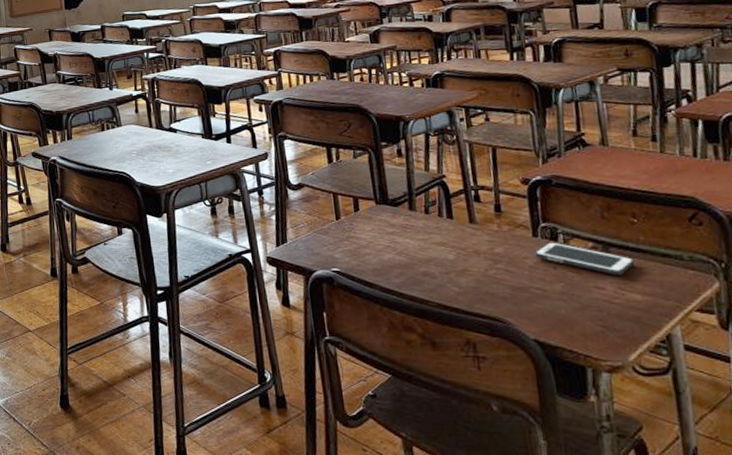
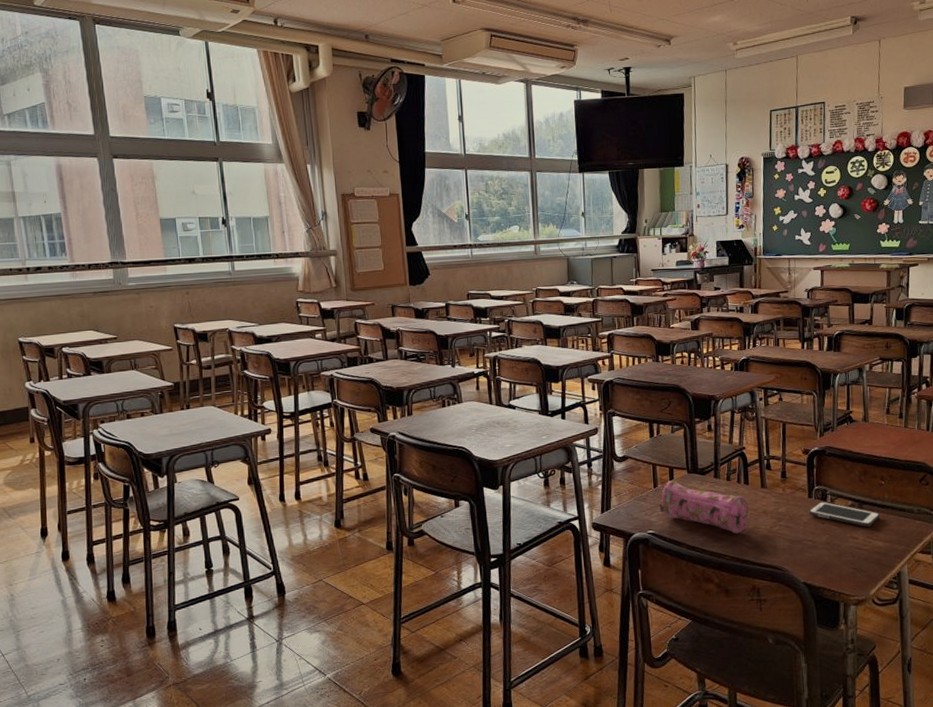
pencil case: none [343,212,456,277] -> present [659,480,749,534]

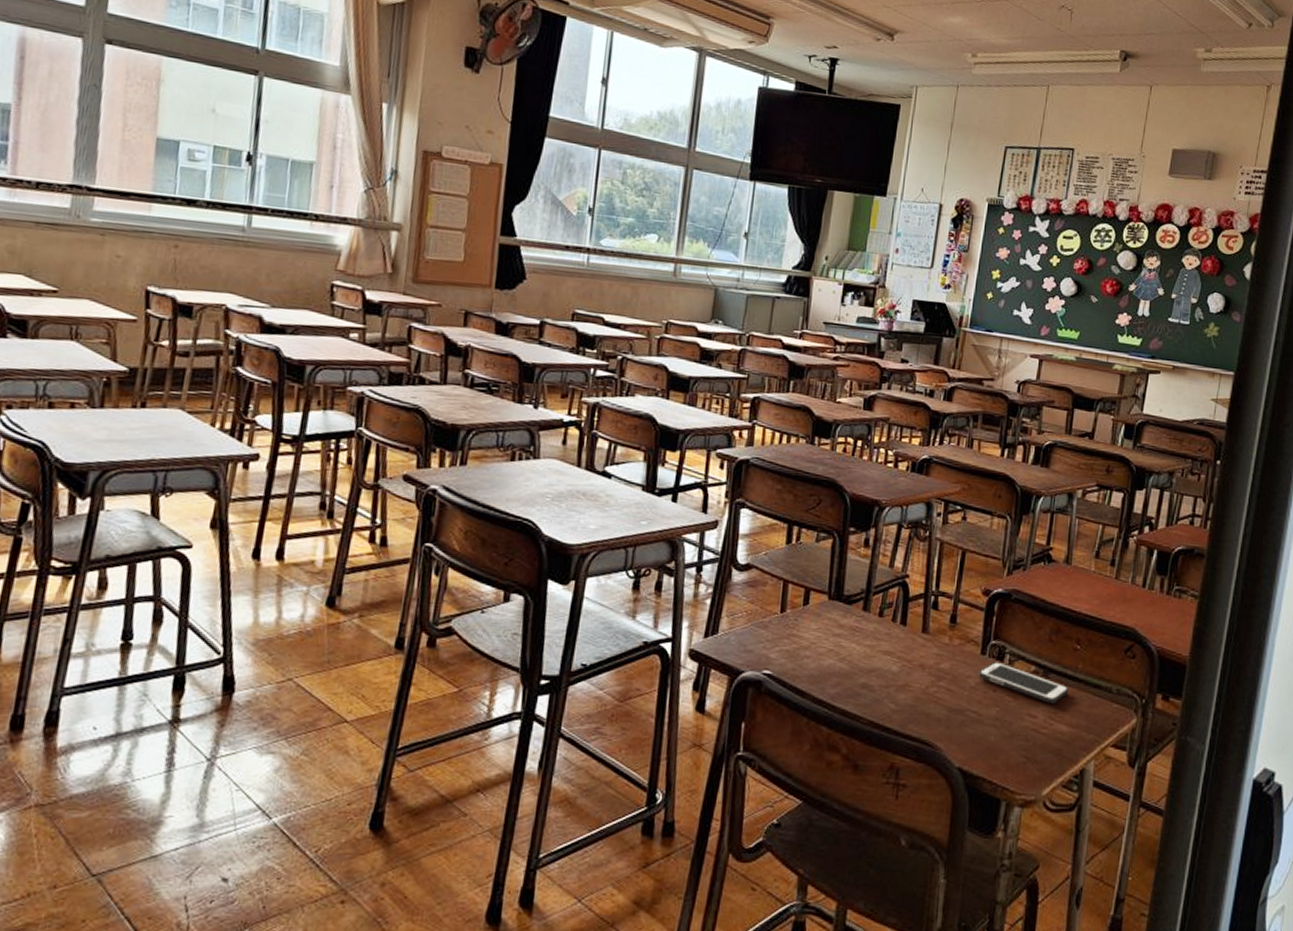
pencil case: present [659,480,749,534] -> none [783,606,903,691]

